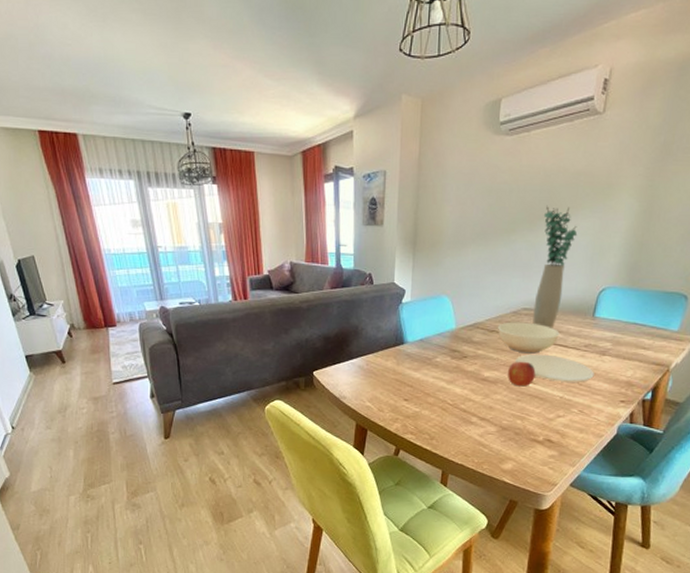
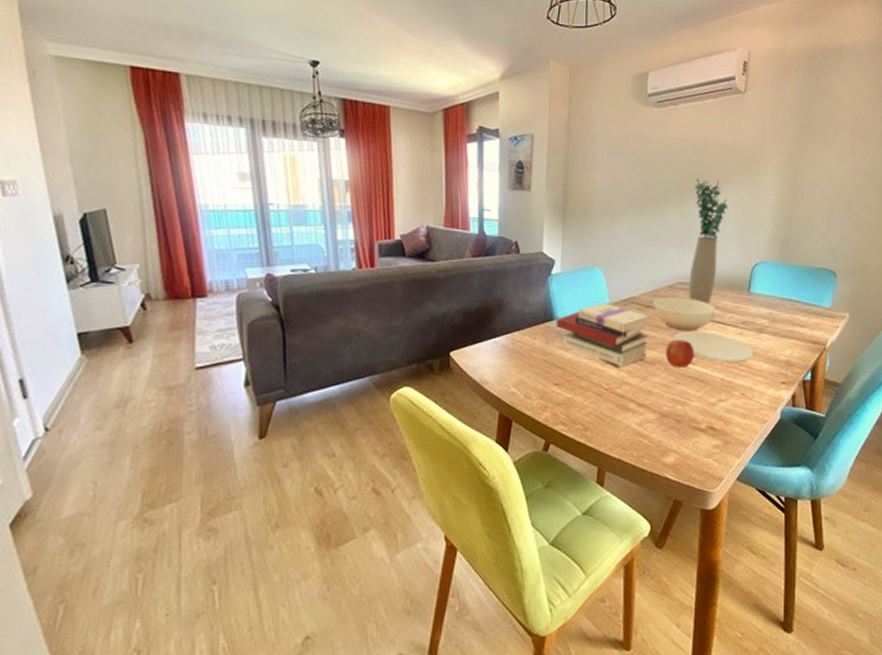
books: none [406,329,493,386] -> present [556,303,649,367]

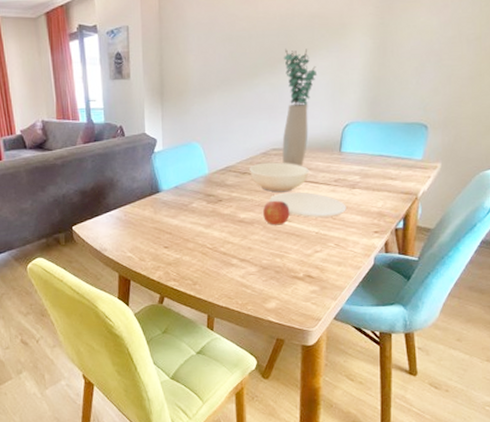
books: present [556,303,649,367] -> none [161,174,246,229]

